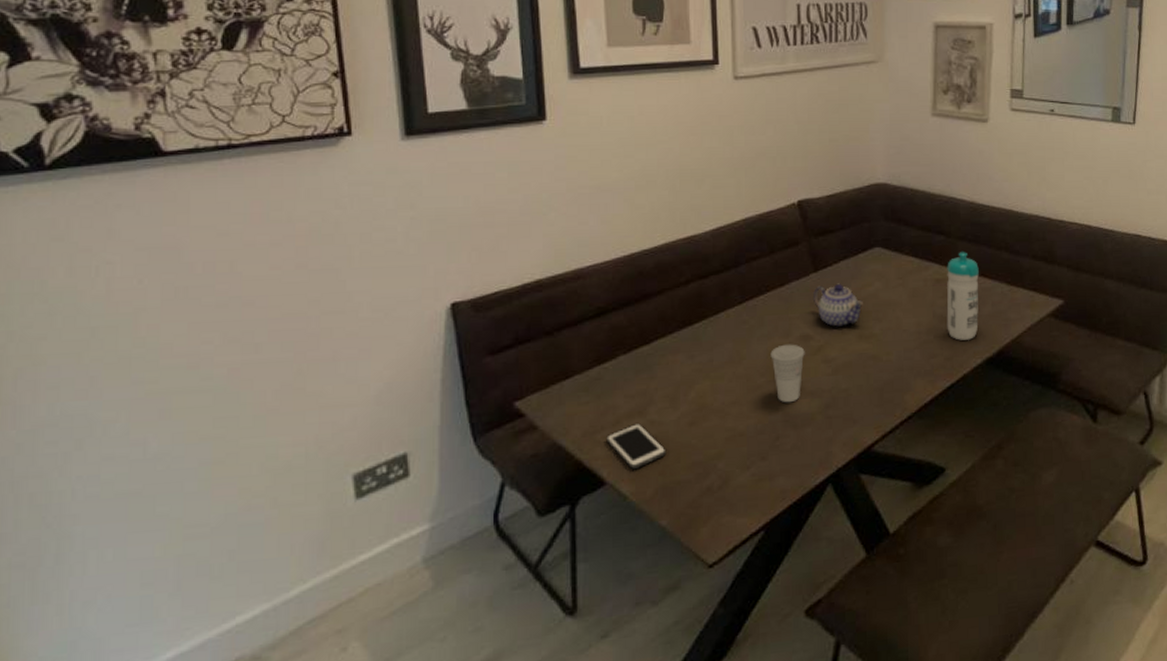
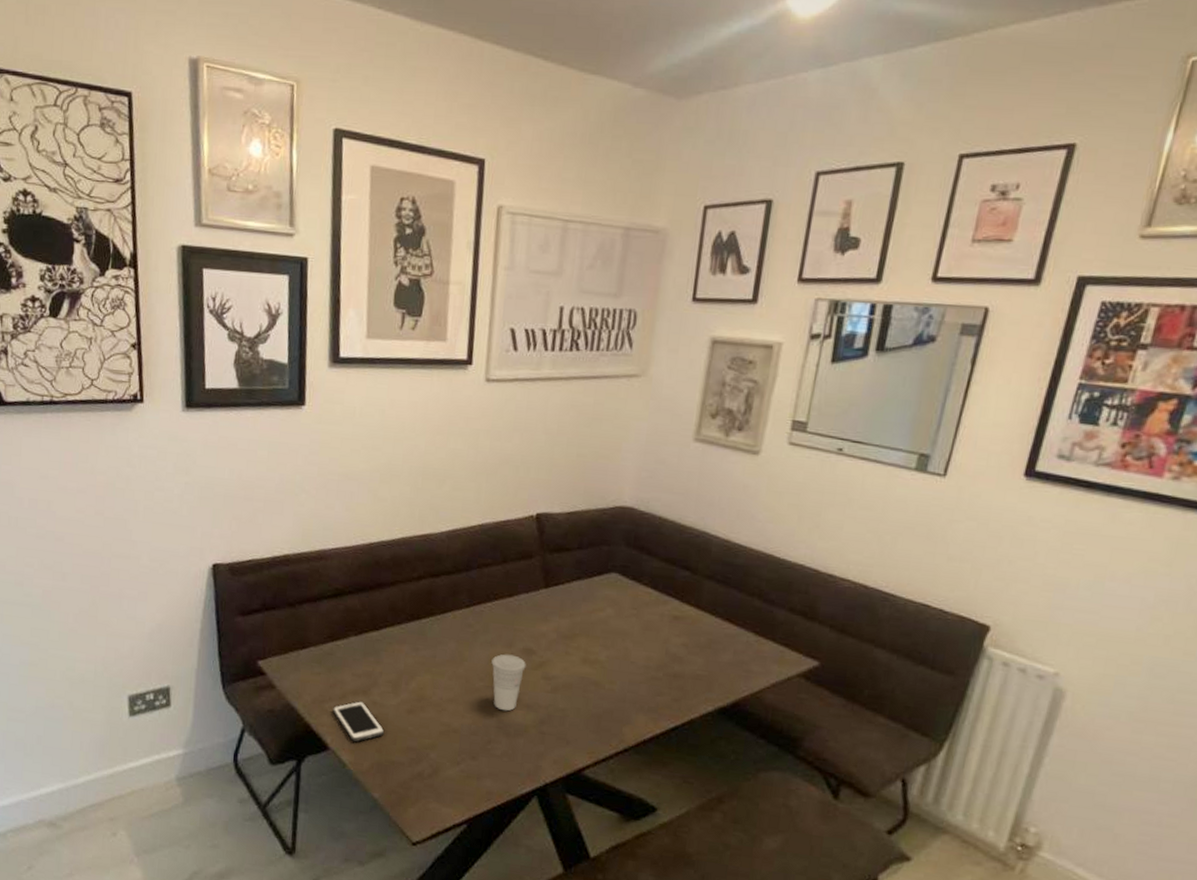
teapot: present [814,283,863,327] -> none [541,602,592,647]
water bottle: present [946,252,979,340] -> none [679,591,724,685]

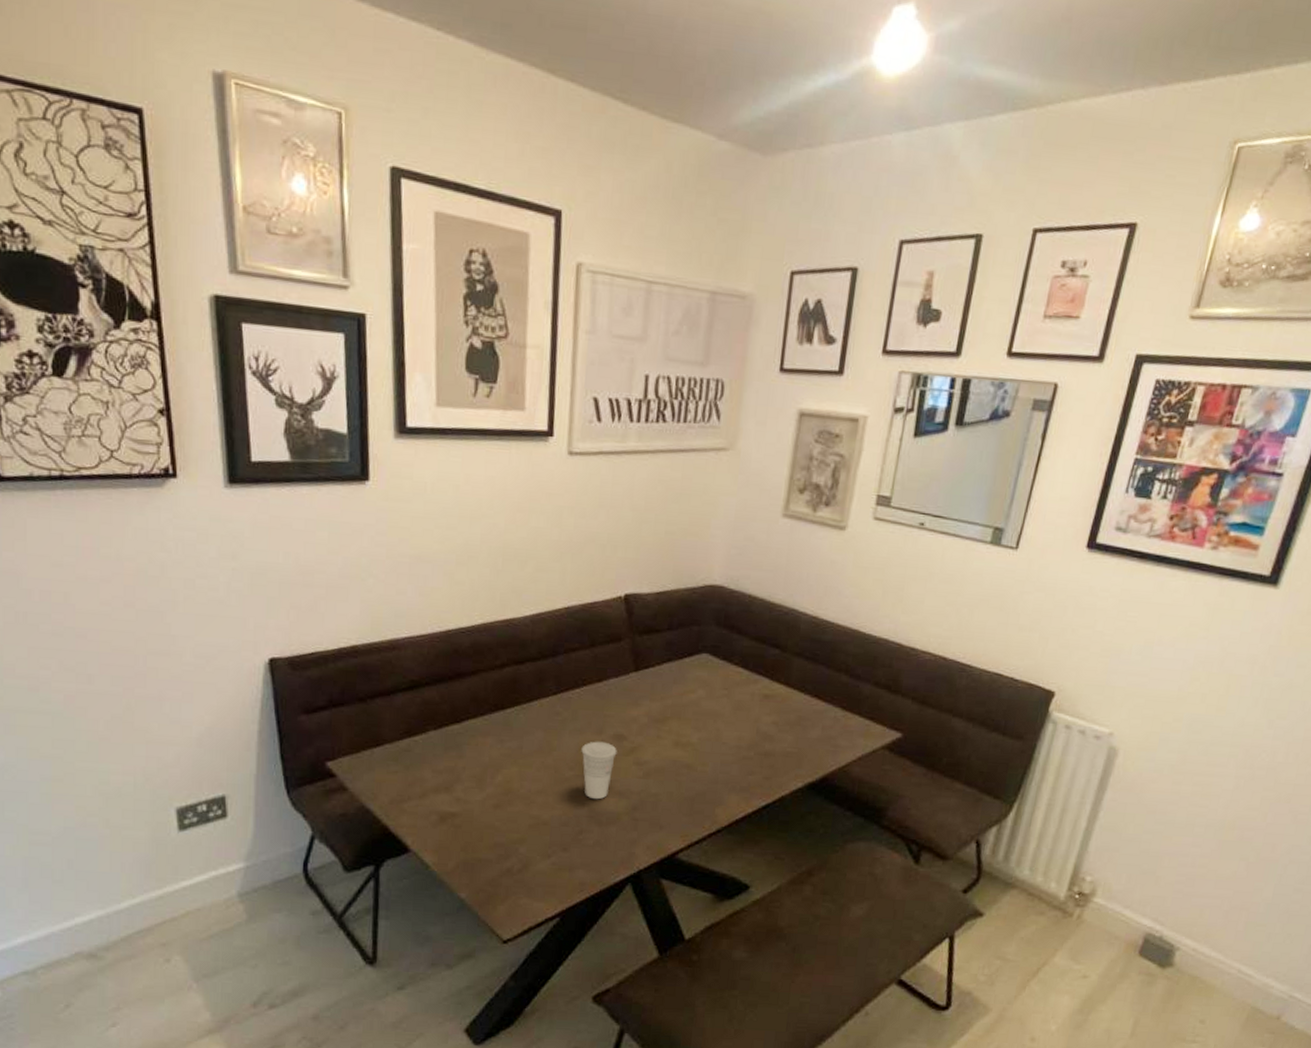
cell phone: present [333,701,385,742] -> none [412,798,470,841]

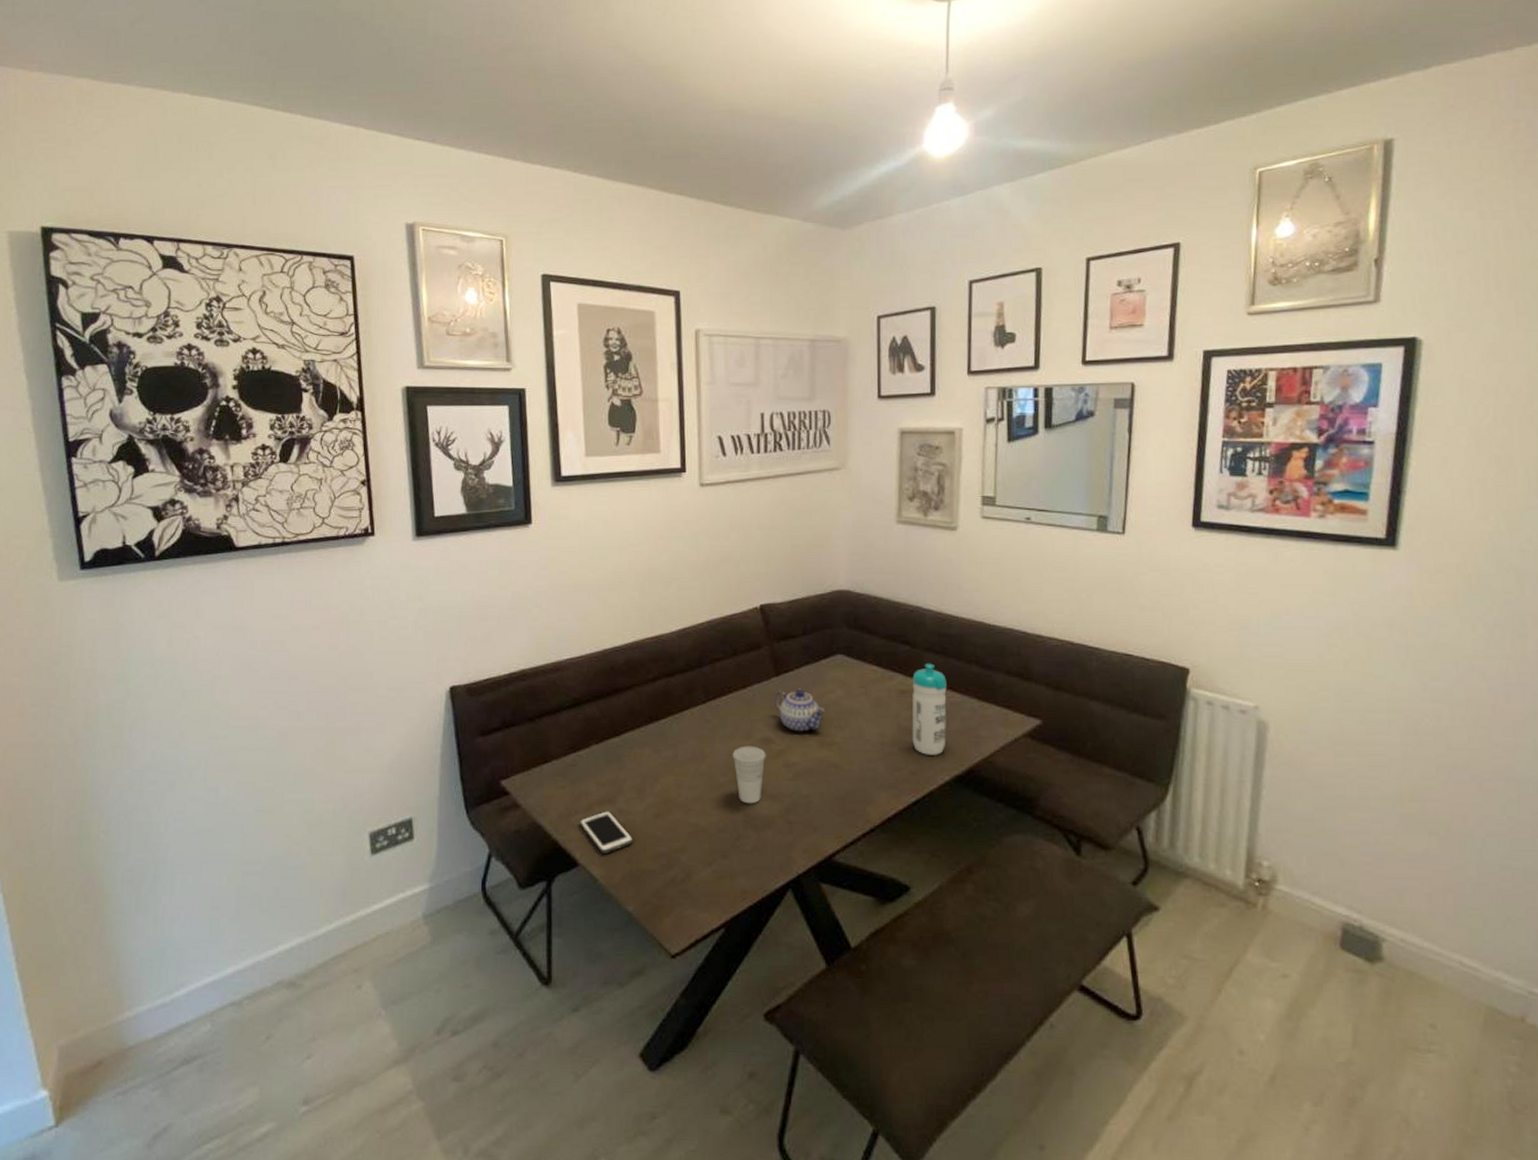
cell phone: none [412,798,470,841] -> present [580,811,634,853]
teapot: none [631,686,683,731] -> present [775,688,825,732]
water bottle: none [769,669,813,762] -> present [912,663,947,755]

